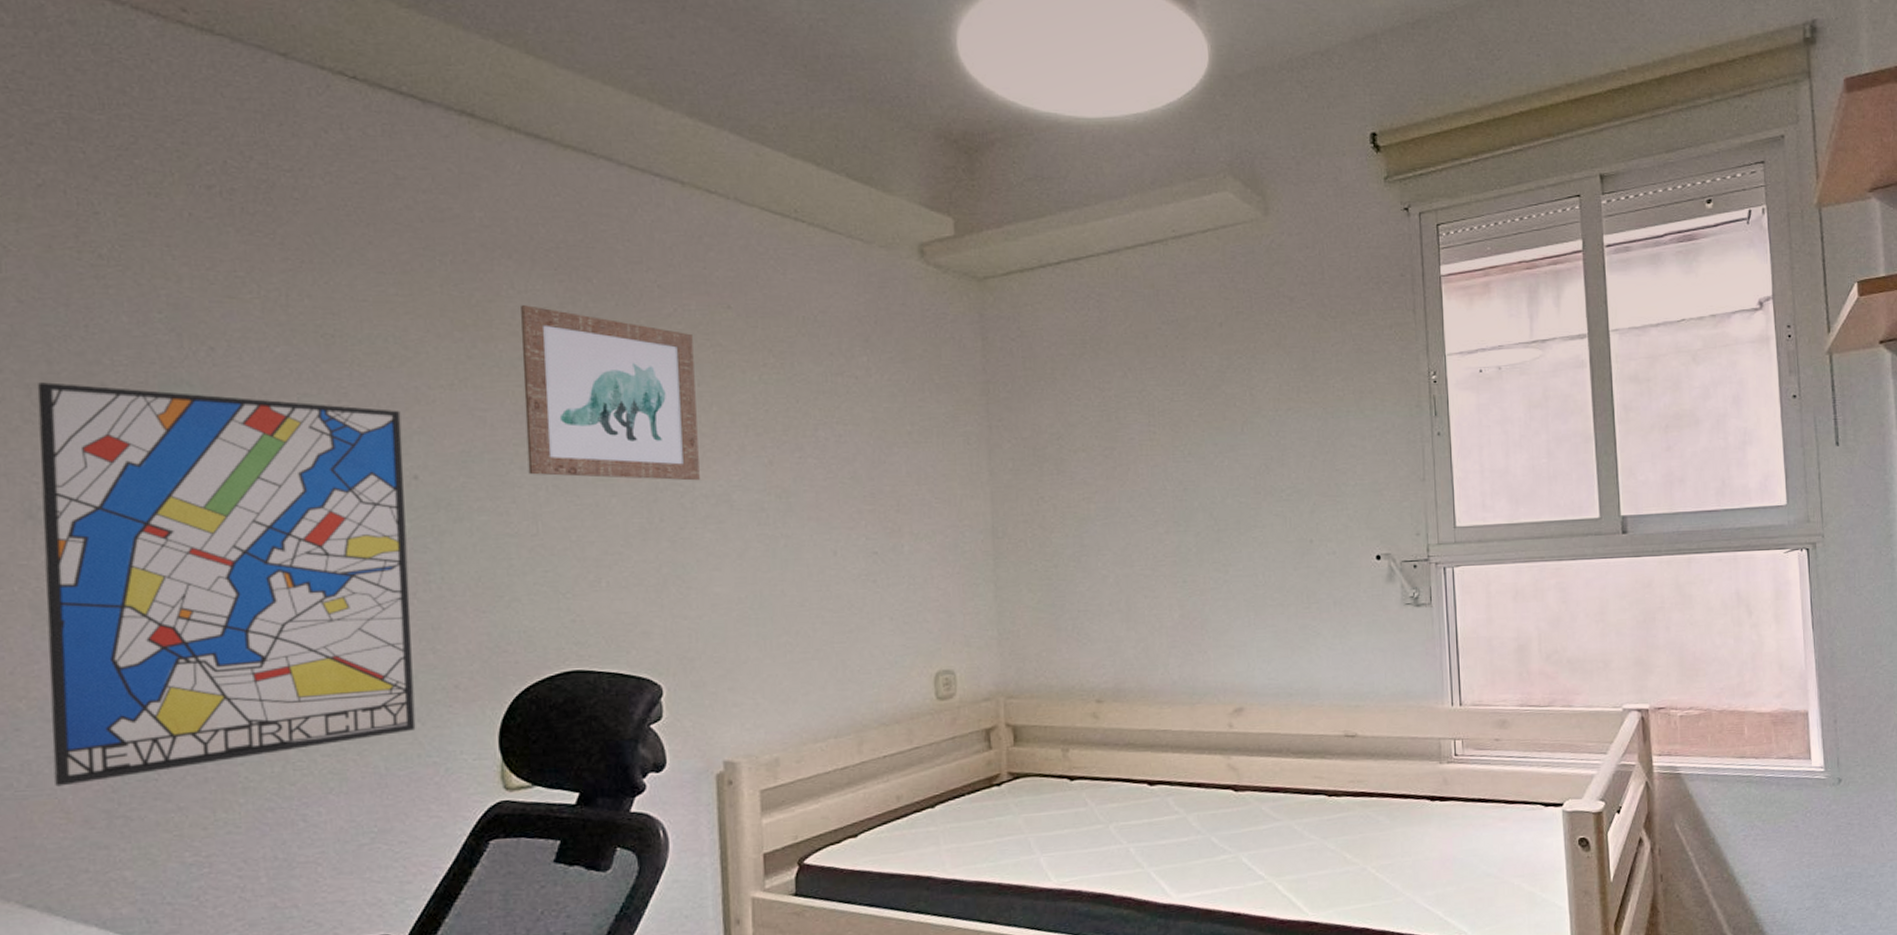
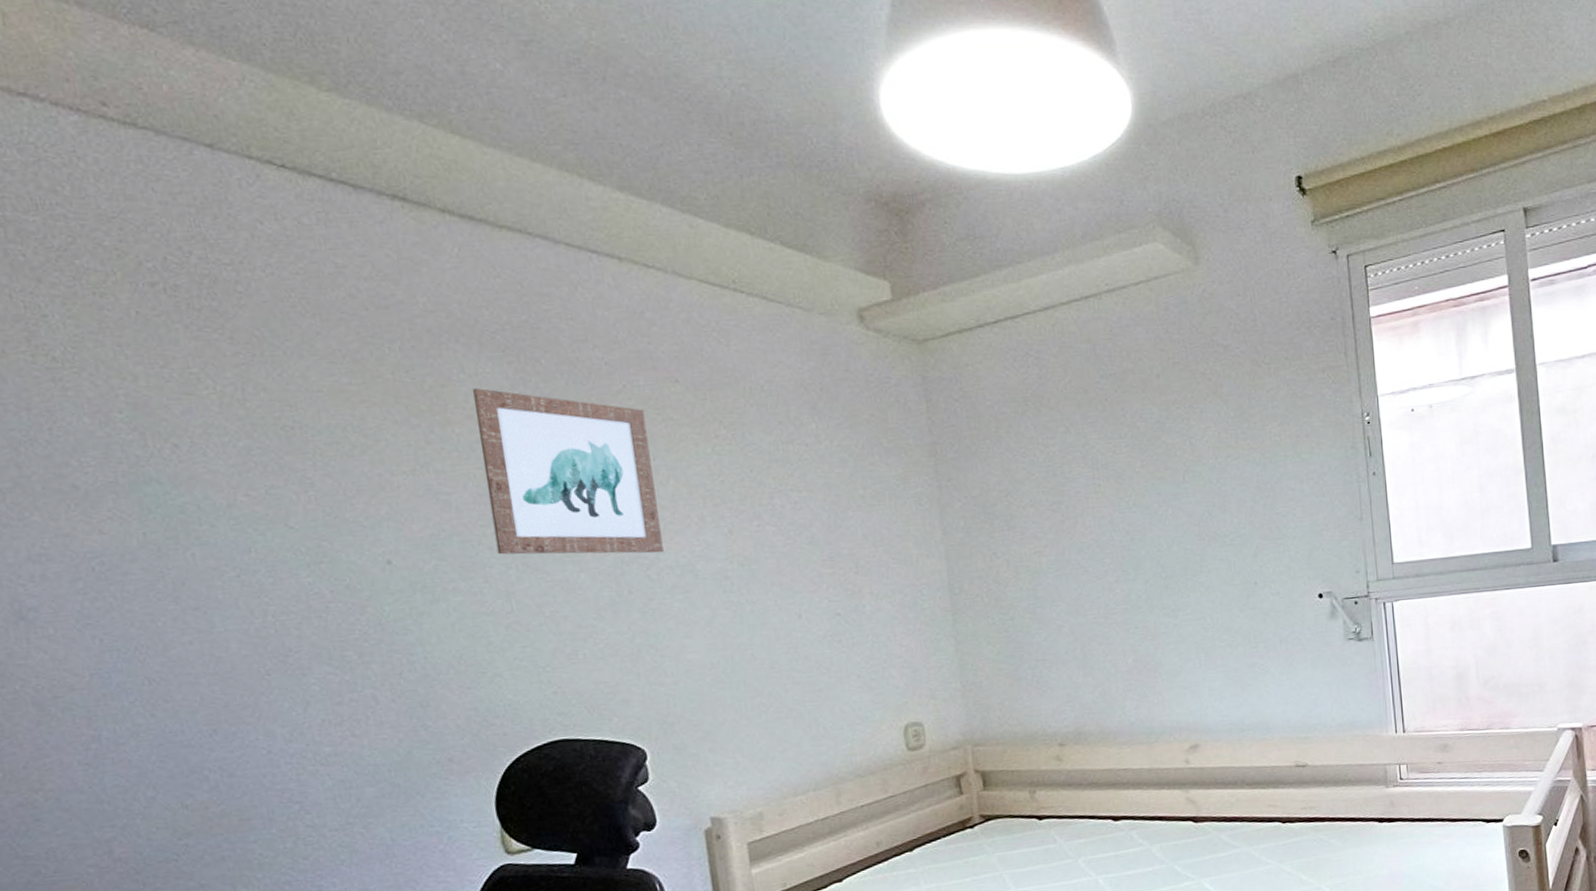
wall art: present [37,382,416,787] -> none [10,486,416,871]

